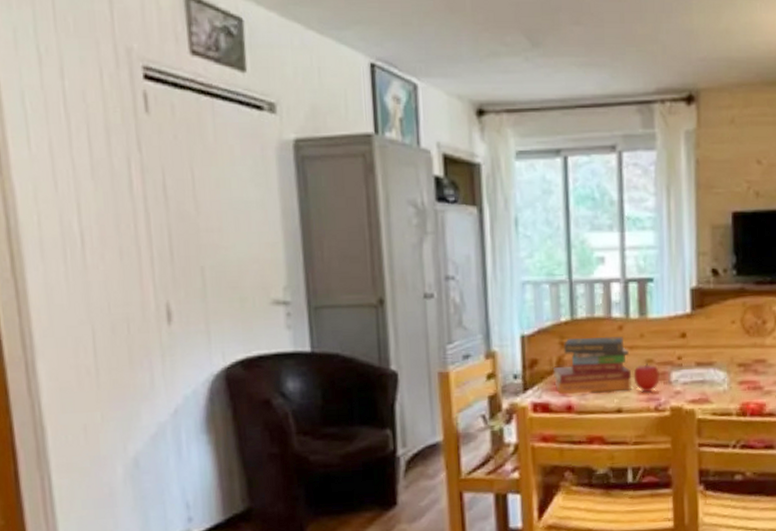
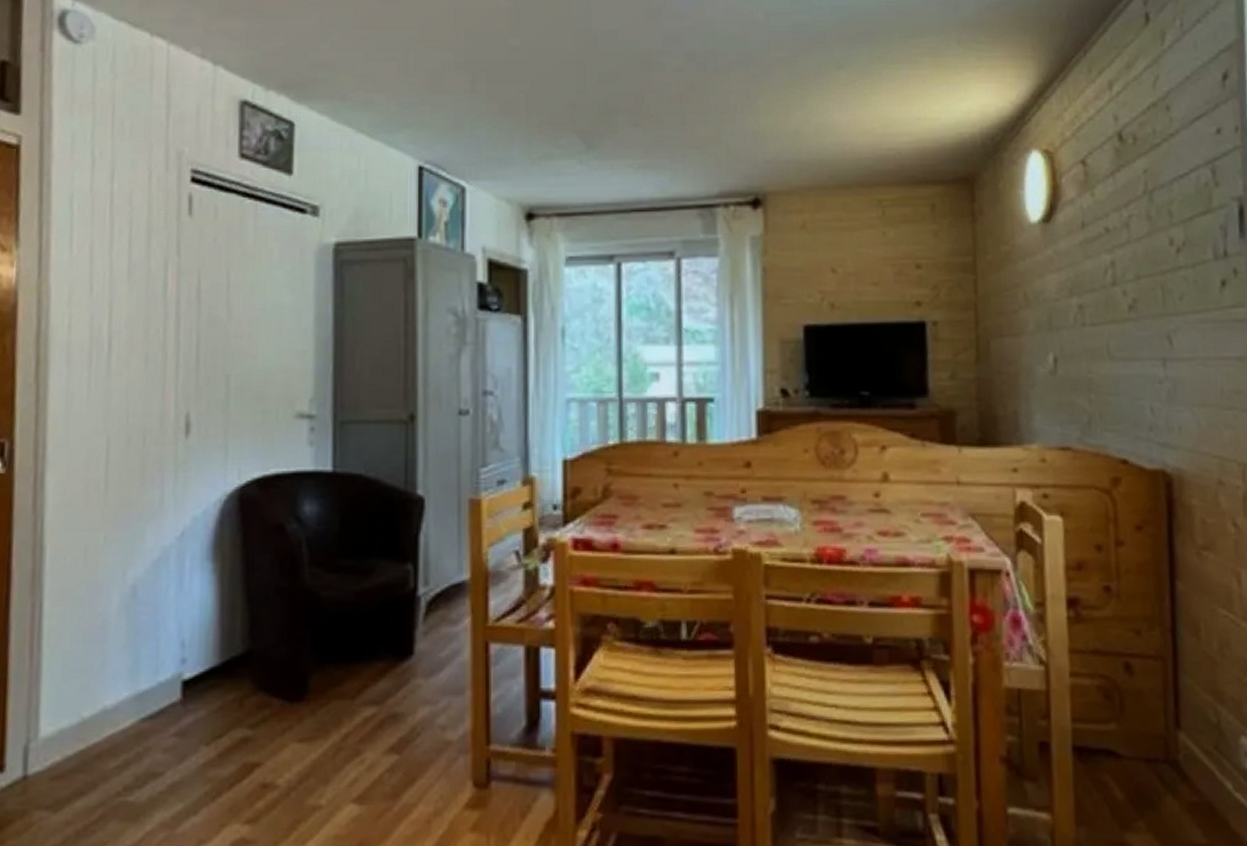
books: present [553,336,631,394] -> none [598,463,687,529]
fruit: present [633,363,660,392] -> none [690,496,720,530]

